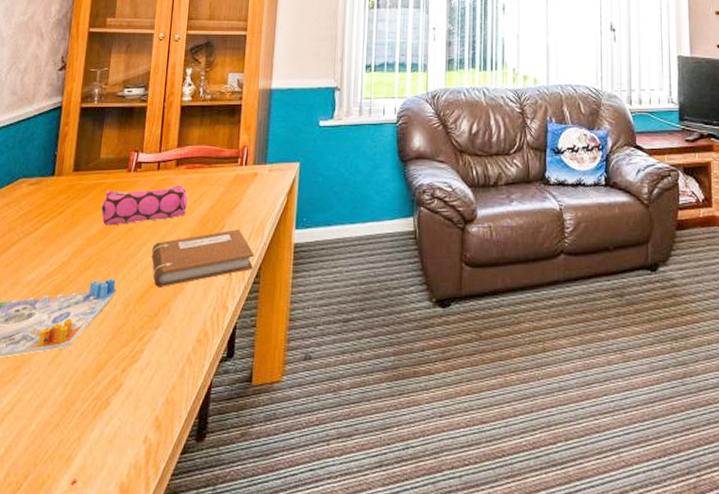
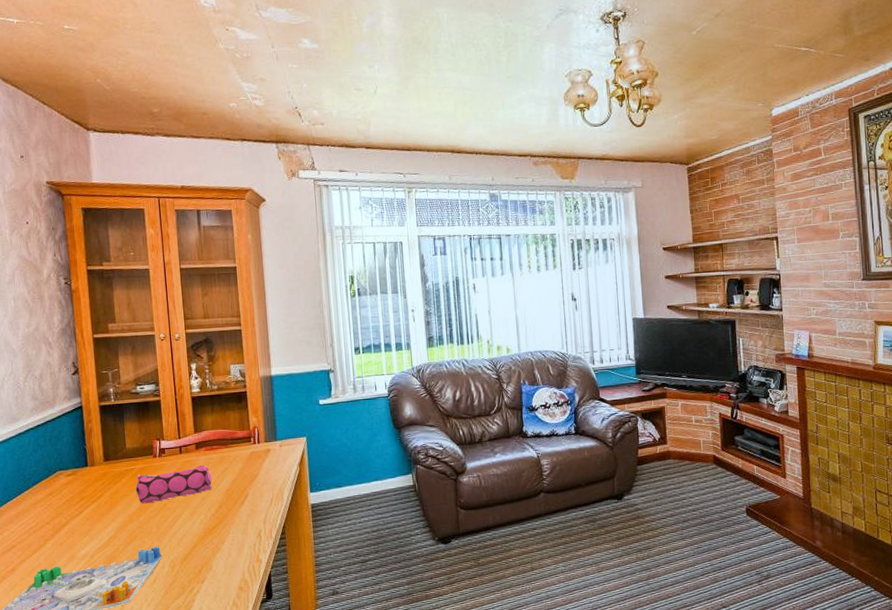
notebook: present [151,229,254,288] -> none [187,497,278,550]

